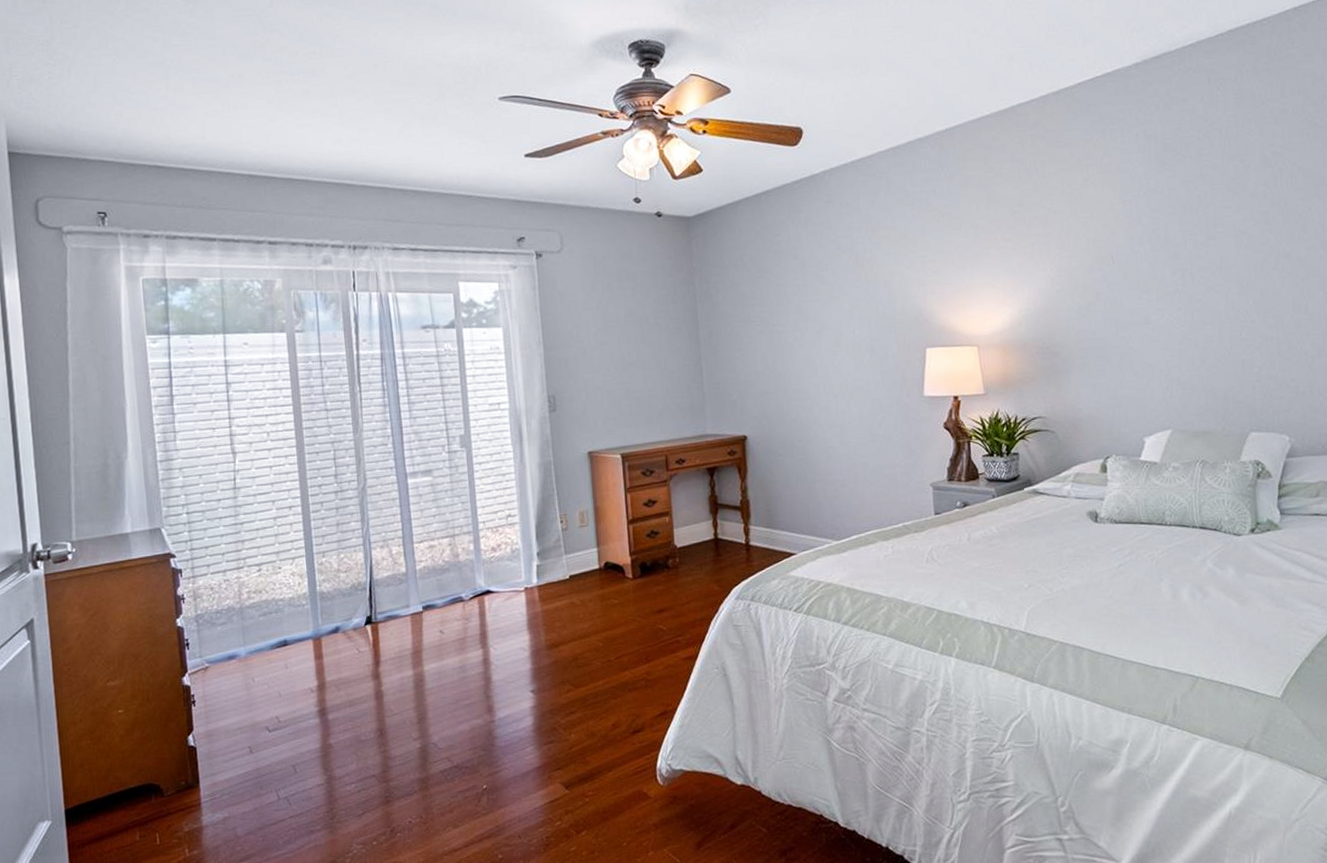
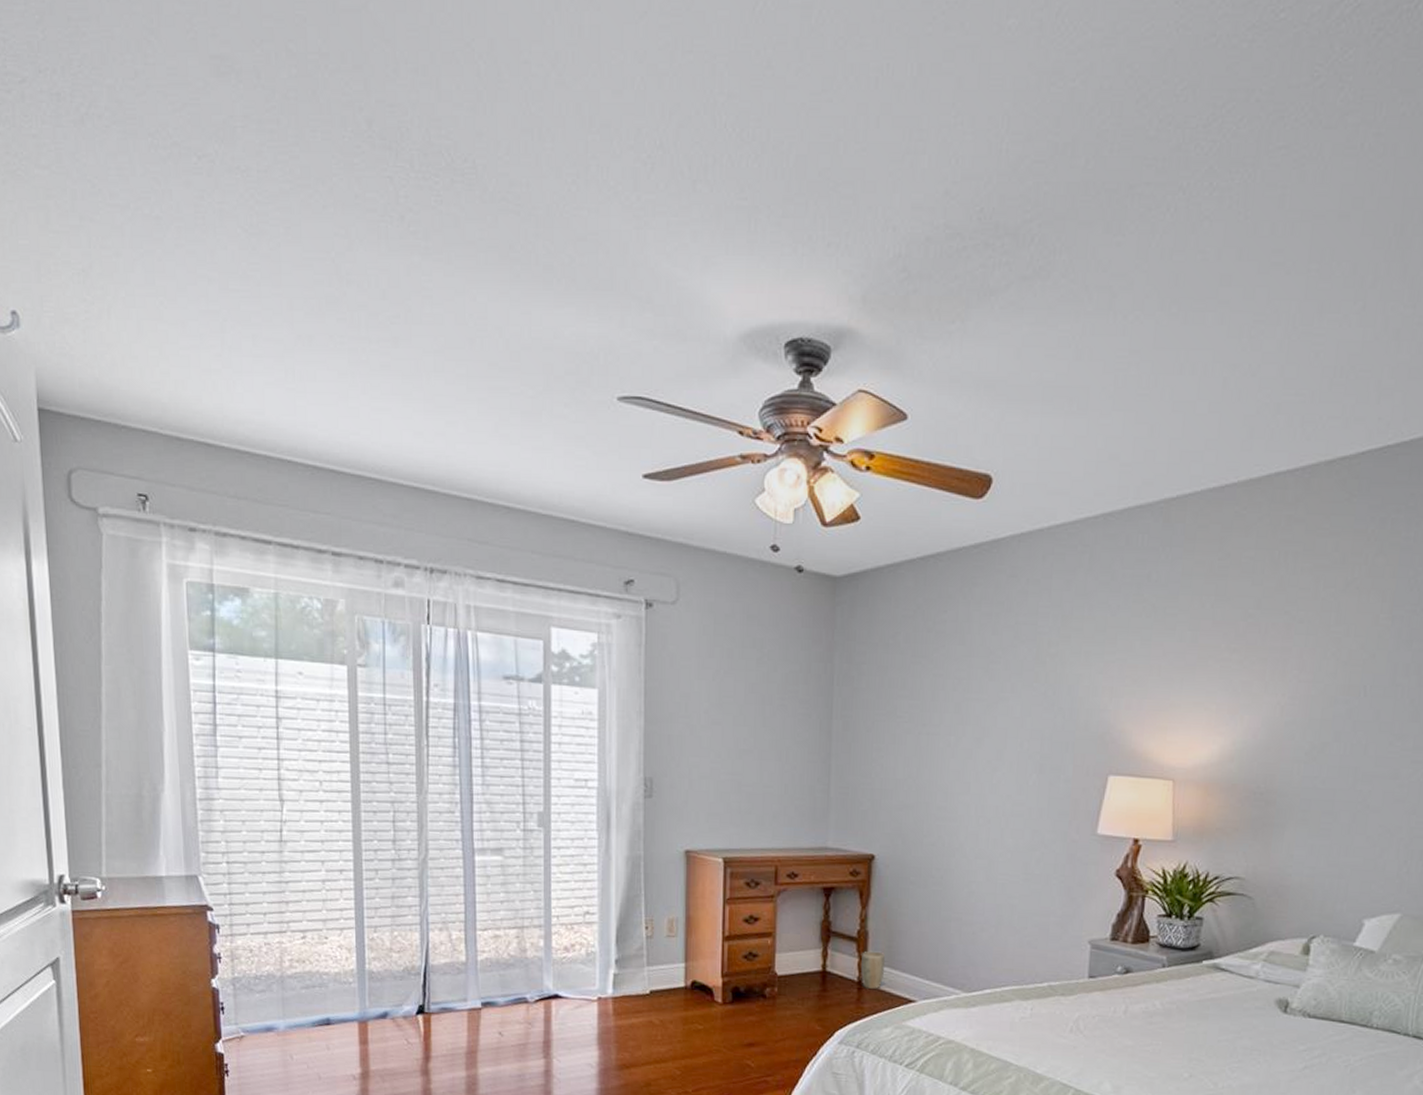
plant pot: none [746,516,767,550] -> present [861,951,885,990]

